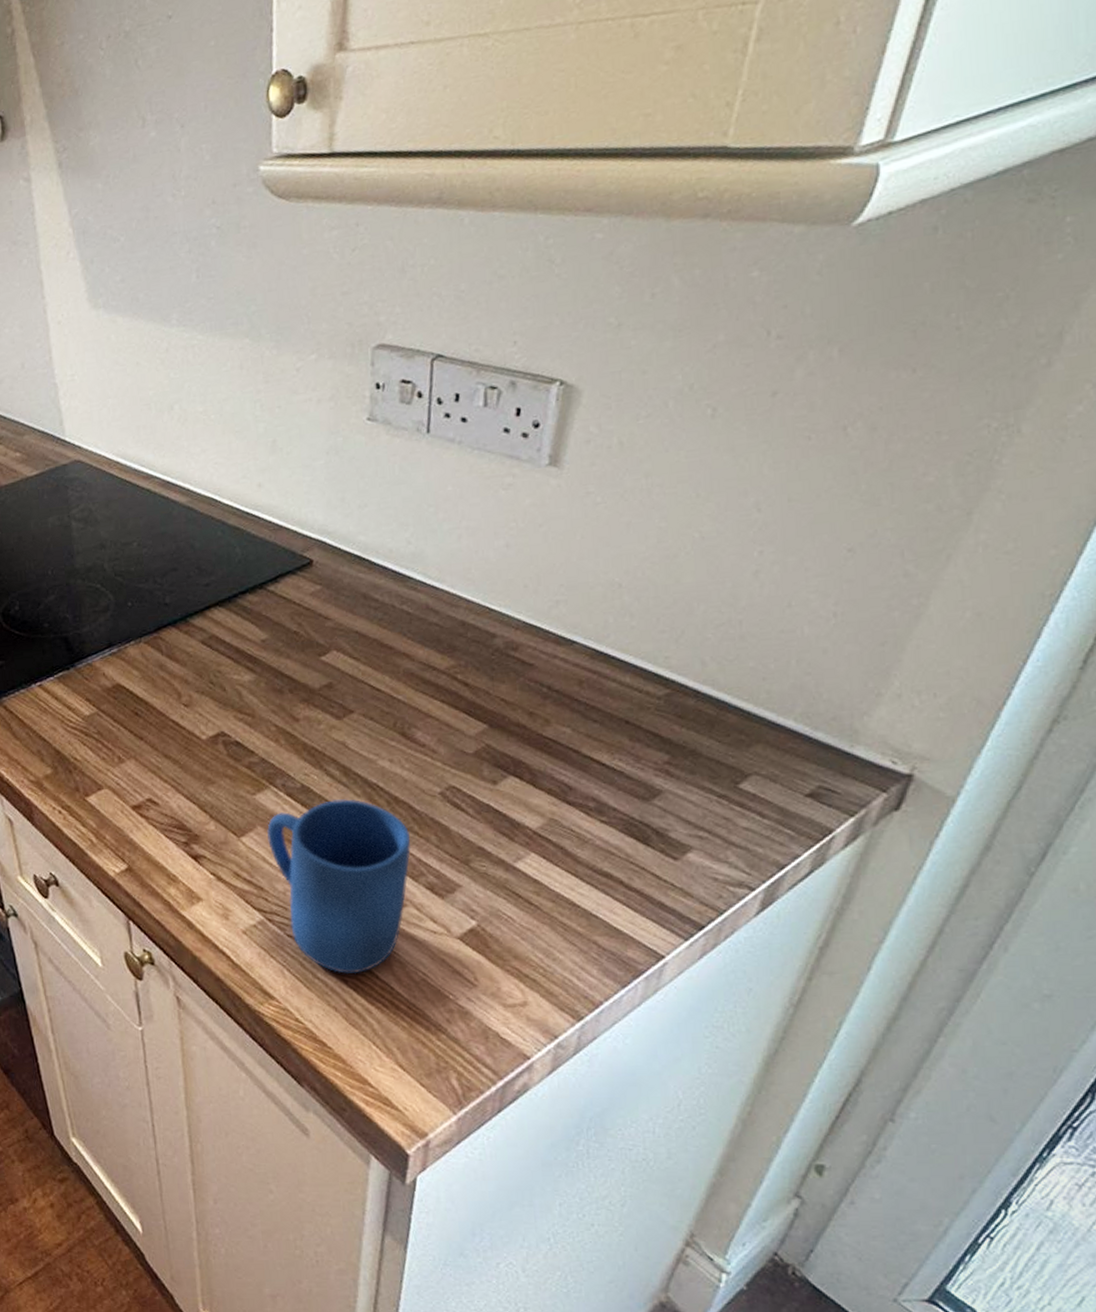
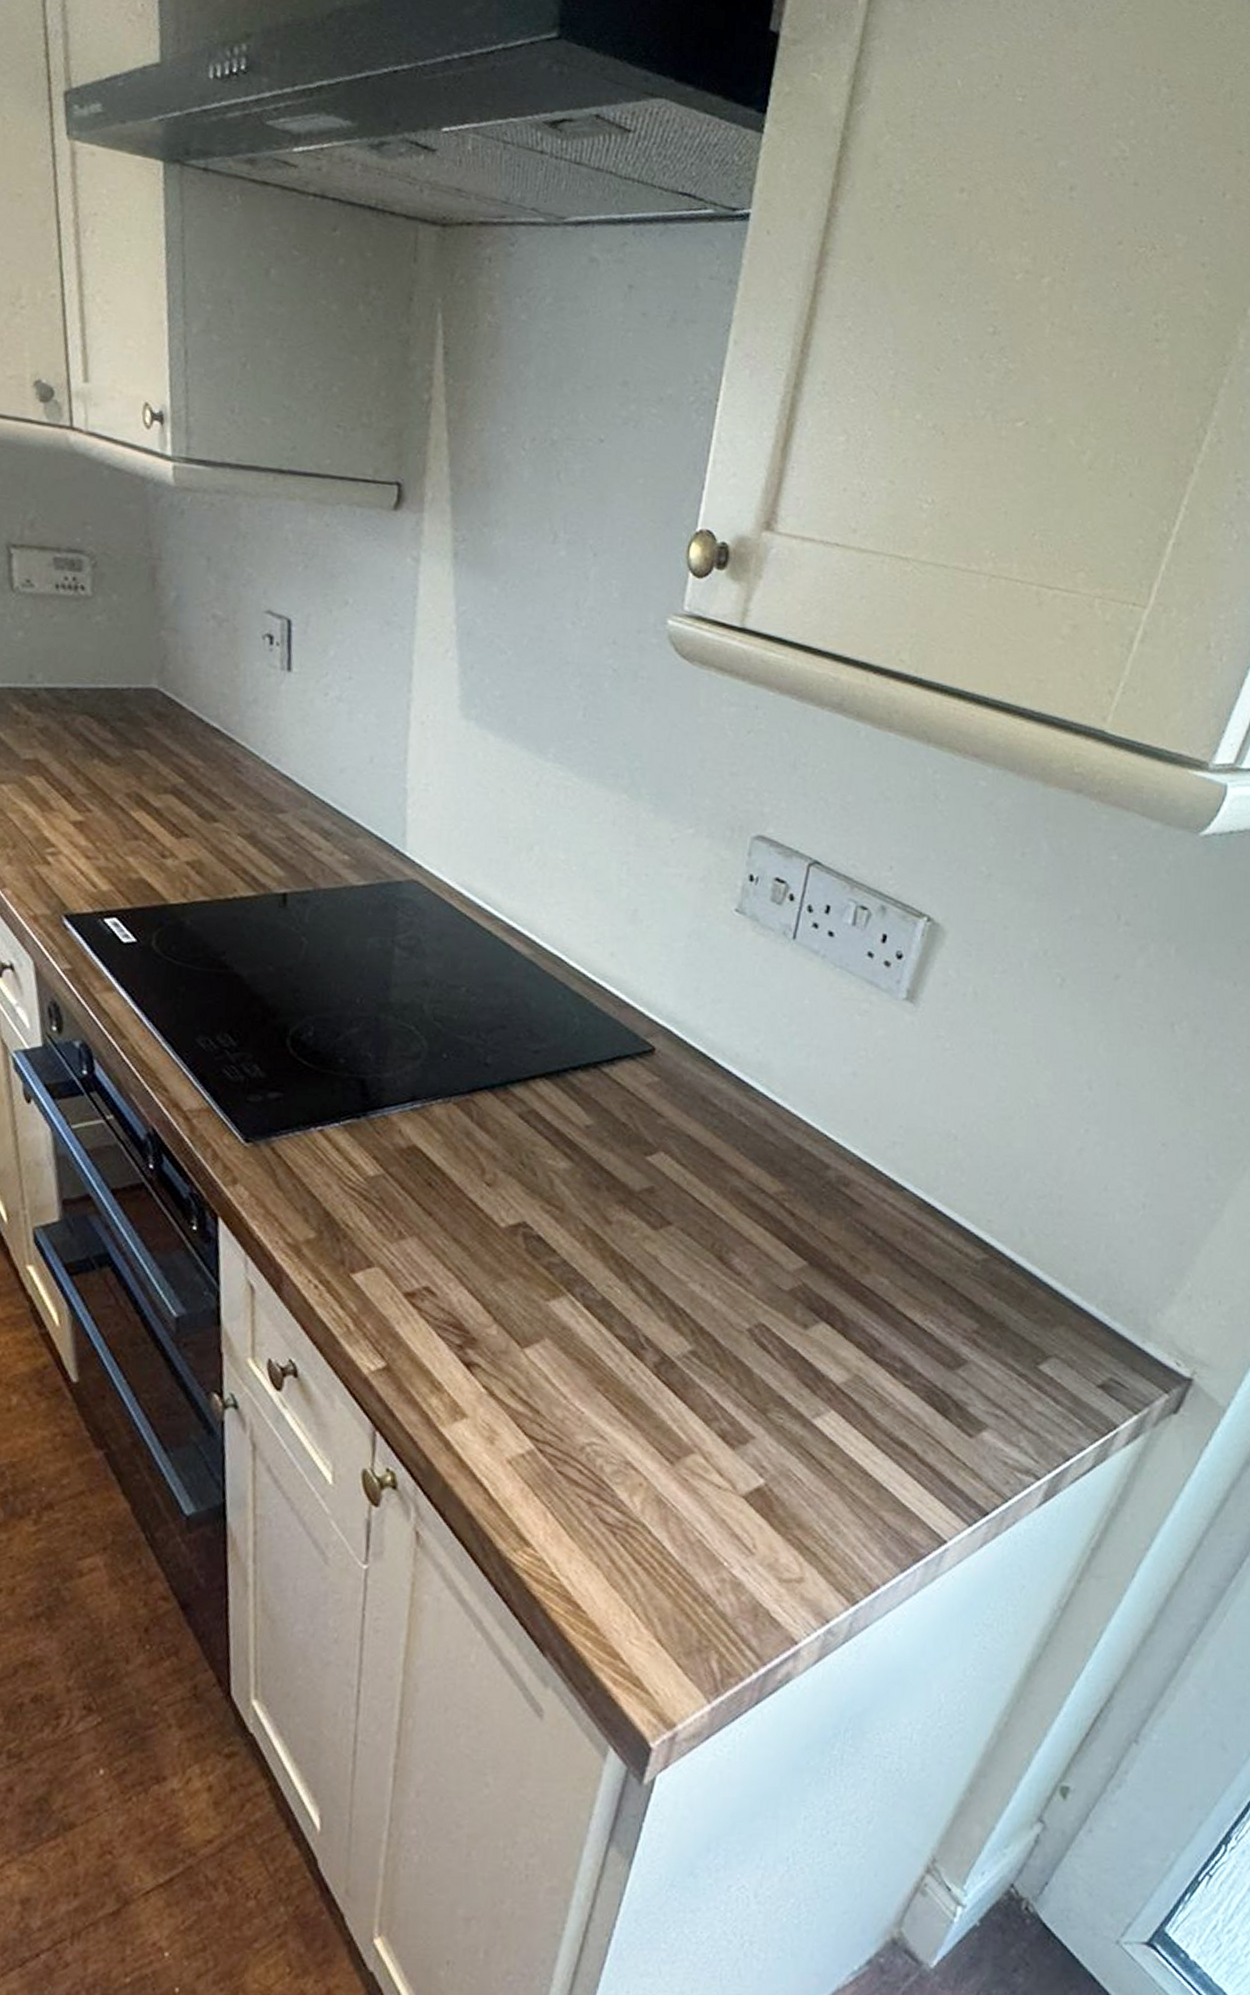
mug: present [267,799,412,974] -> none [554,1320,710,1526]

